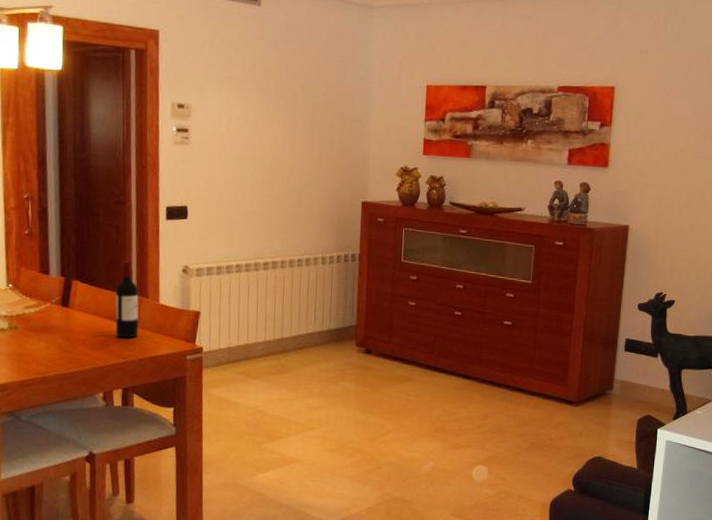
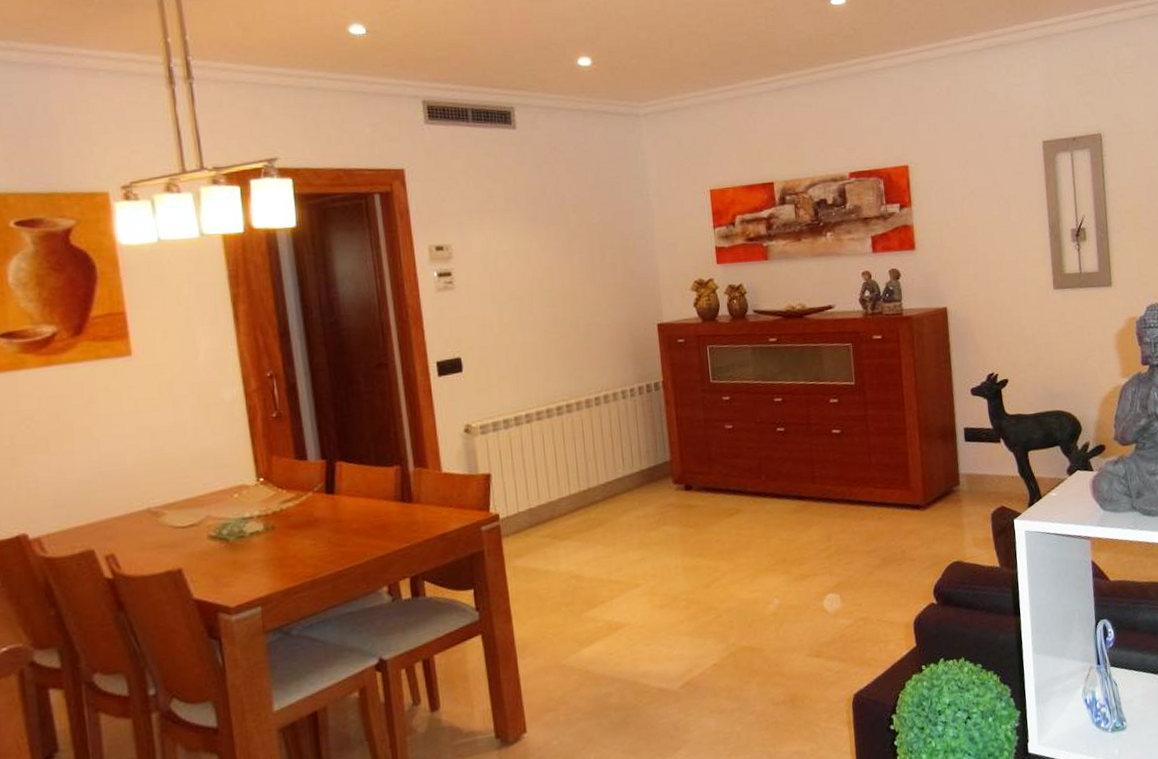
wine bottle: present [115,261,139,338] -> none [389,430,422,519]

